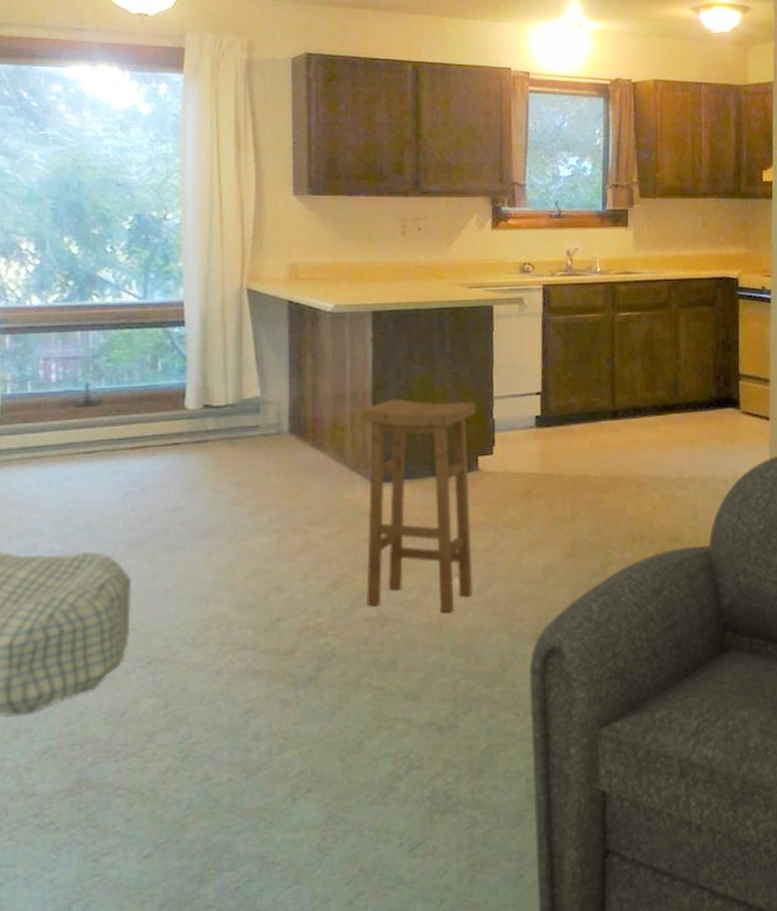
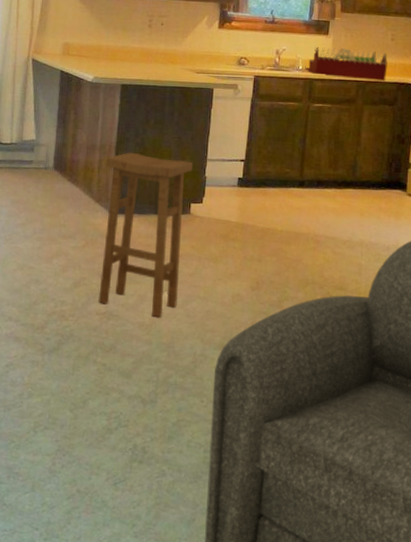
architectural model: none [604,241,702,278] -> present [305,47,388,81]

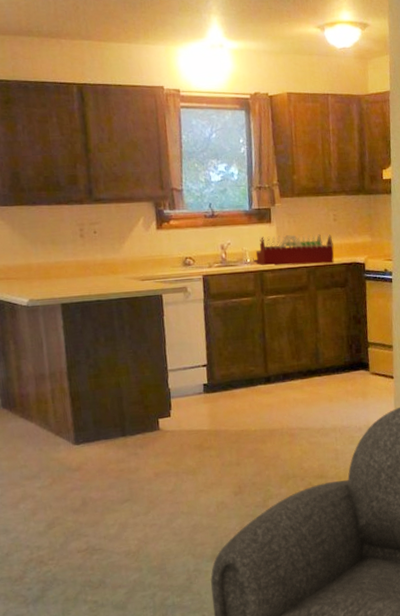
bar stool: present [98,152,193,317] -> none [59,375,162,543]

